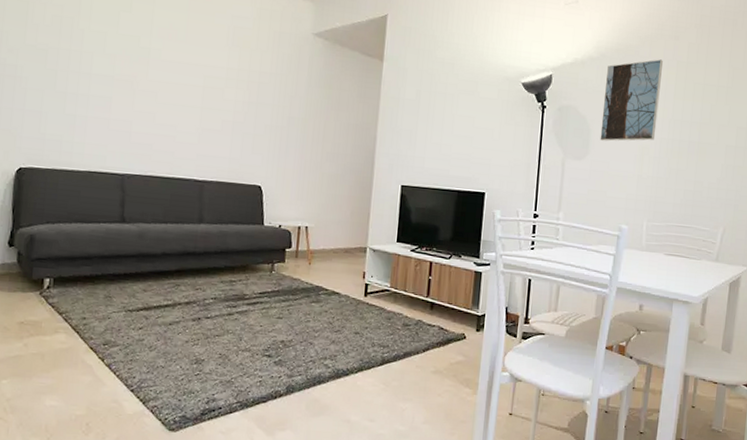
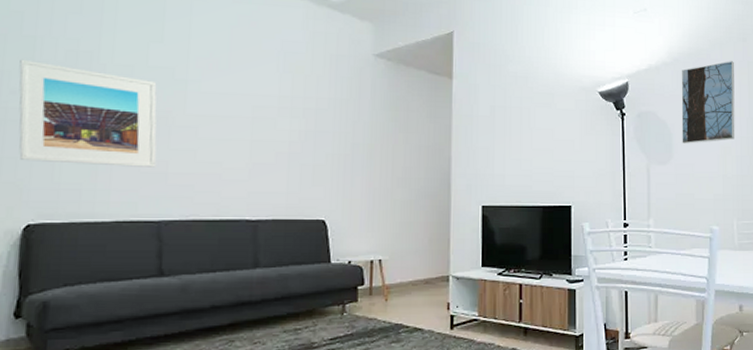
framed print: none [14,21,125,126] -> present [19,59,157,167]

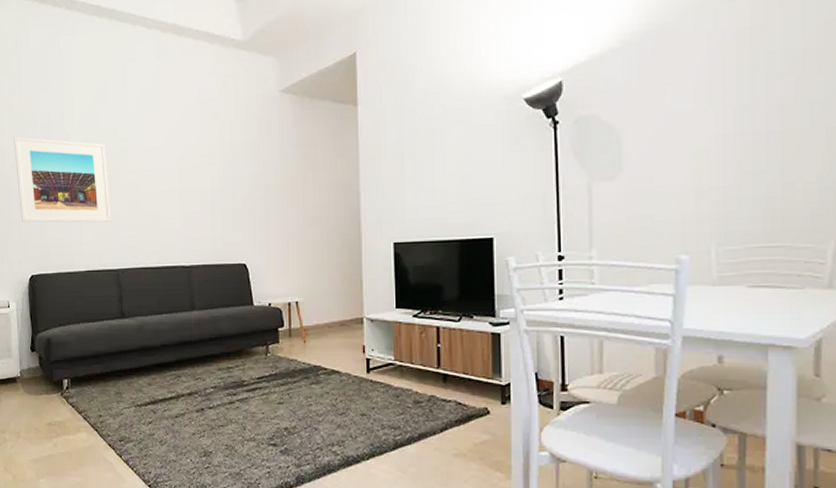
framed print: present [681,61,735,144] -> none [635,31,715,152]

